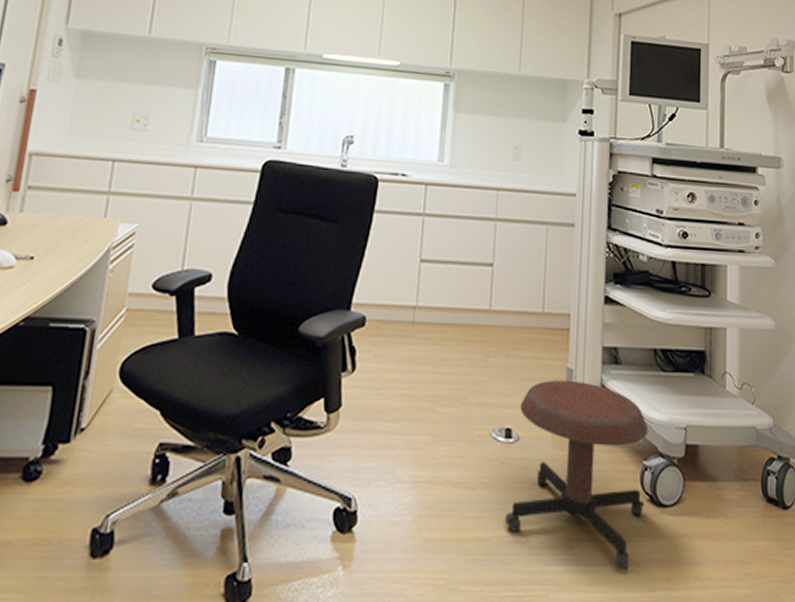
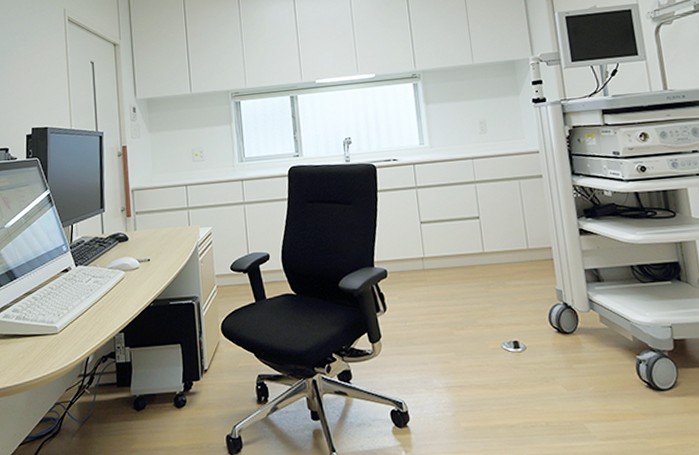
stool: present [504,379,649,571] -> none [522,298,644,443]

